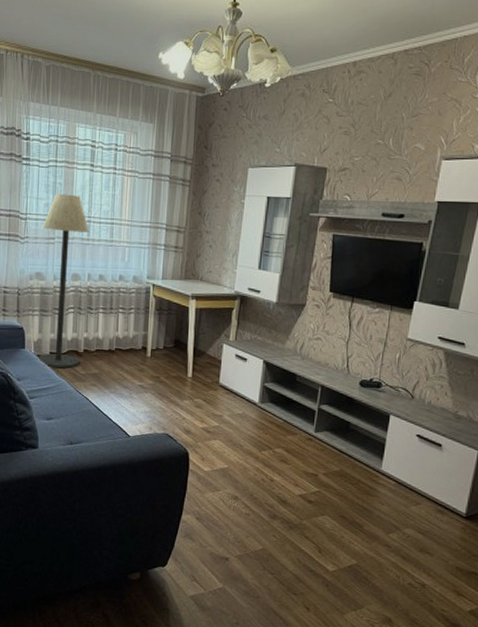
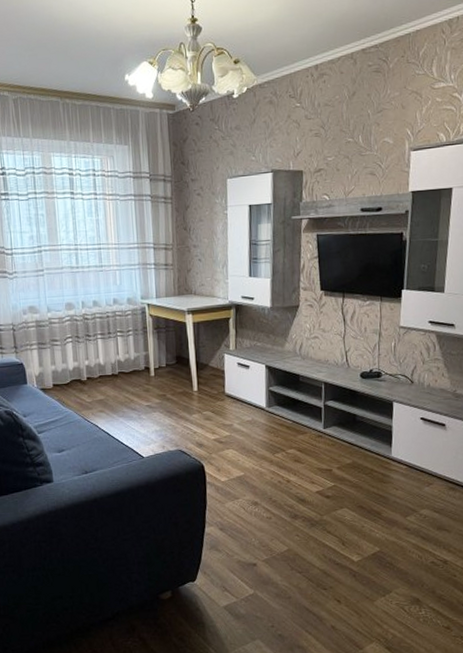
floor lamp: present [36,194,90,369] -> none [30,224,85,400]

